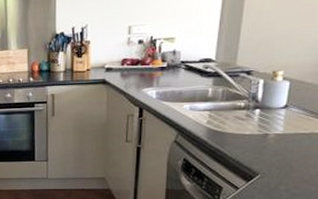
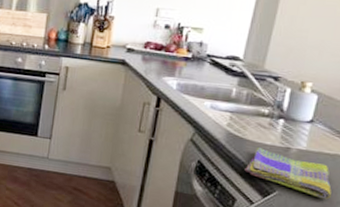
dish towel: none [227,138,310,175] -> present [244,147,332,200]

